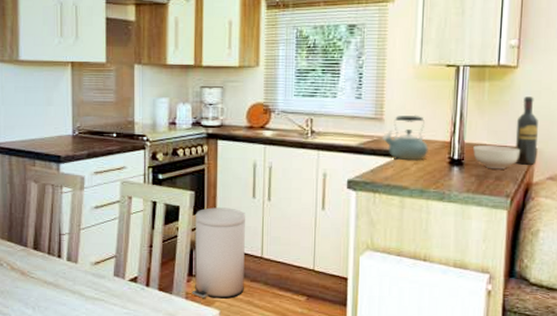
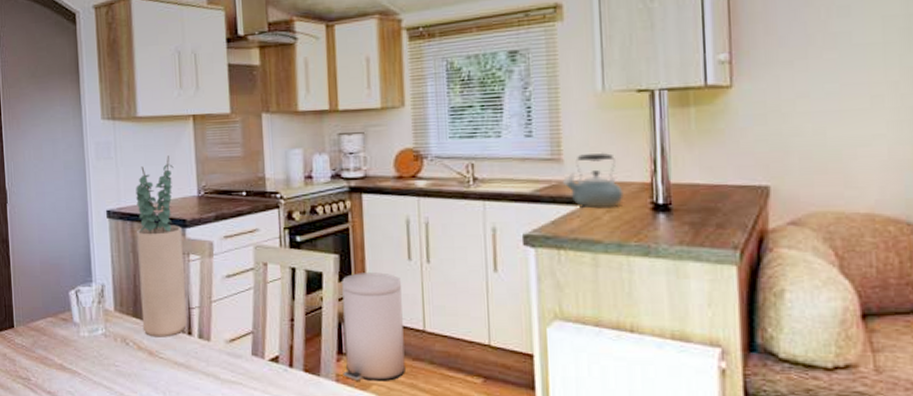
vase: none [14,98,57,260] -> present [136,156,187,337]
bowl: present [473,145,520,170] -> none [683,185,746,215]
wine bottle: present [515,96,538,165] -> none [737,122,772,208]

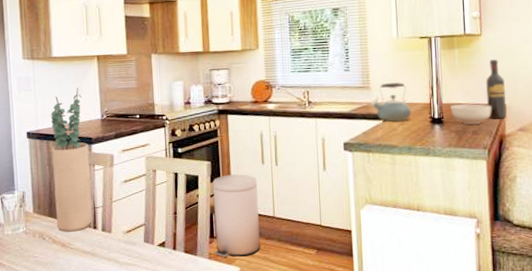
bowl: none [683,185,746,215] -> present [450,104,491,125]
wine bottle: none [737,122,772,208] -> present [485,59,507,119]

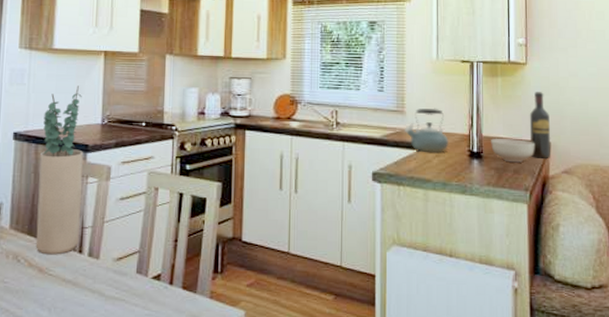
pedal bin: present [213,174,260,257] -> none [216,199,272,298]

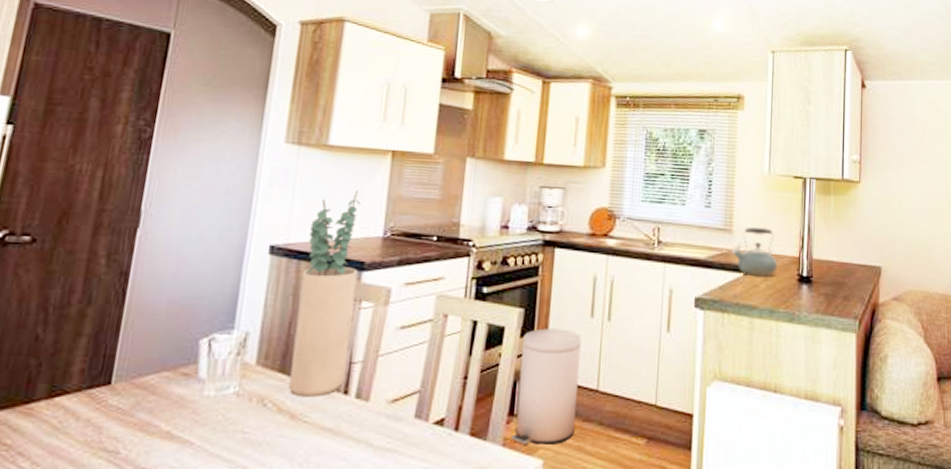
pedal bin: none [216,199,272,298] -> present [510,328,581,445]
bowl: present [491,139,535,163] -> none [821,262,865,289]
wine bottle: present [529,92,552,158] -> none [860,212,882,284]

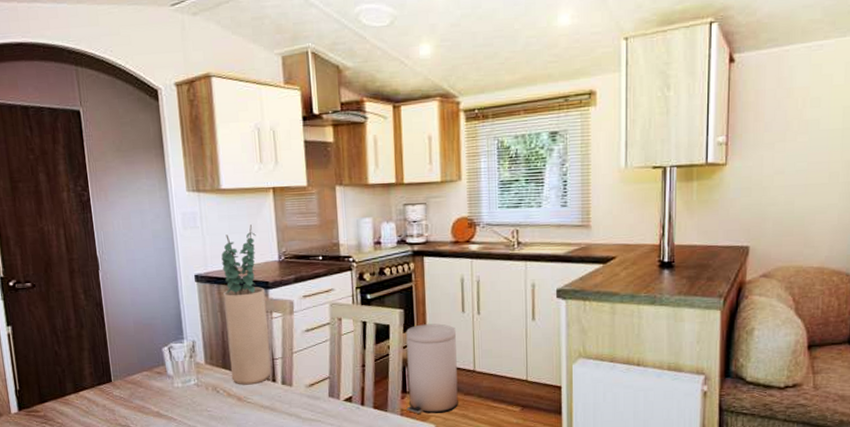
kettle: present [731,227,778,277] -> none [589,219,638,267]

